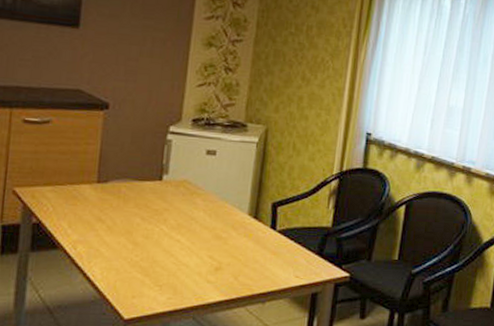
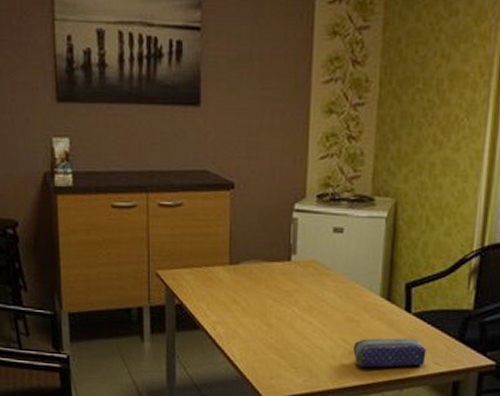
pencil case: none [219,254,289,283] -> present [353,338,426,368]

